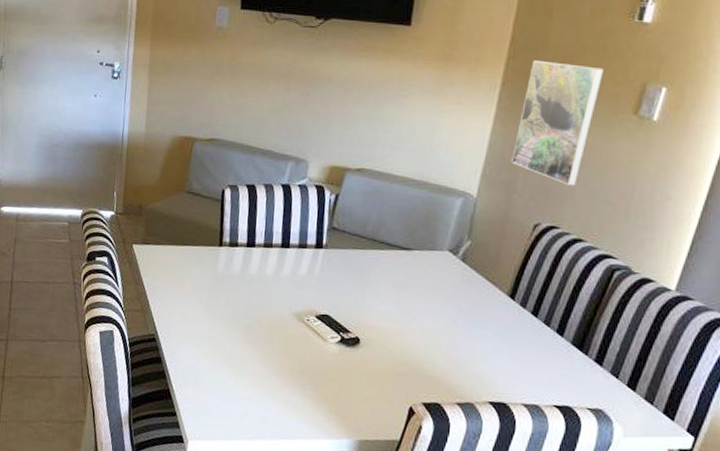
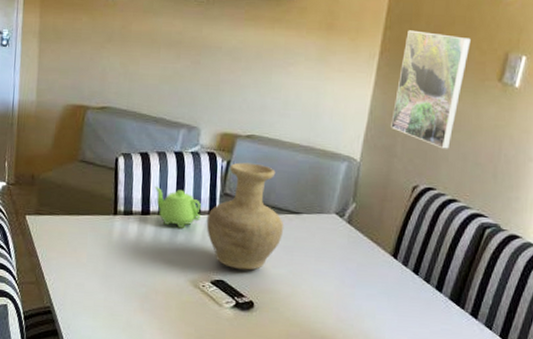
teapot: none [260,218,308,262] -> present [154,185,201,228]
vase: none [312,196,394,306] -> present [206,162,284,271]

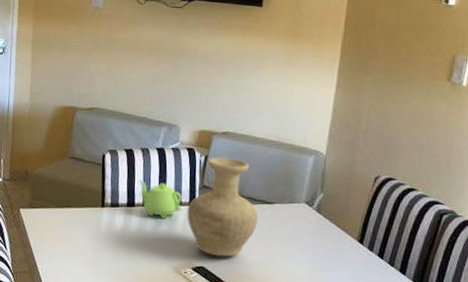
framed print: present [391,30,471,149] -> none [353,36,421,143]

